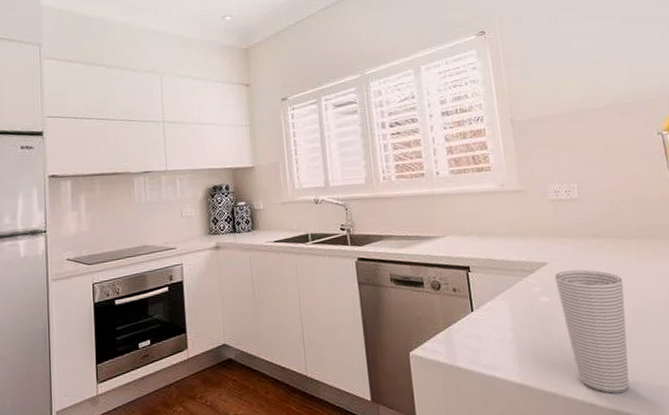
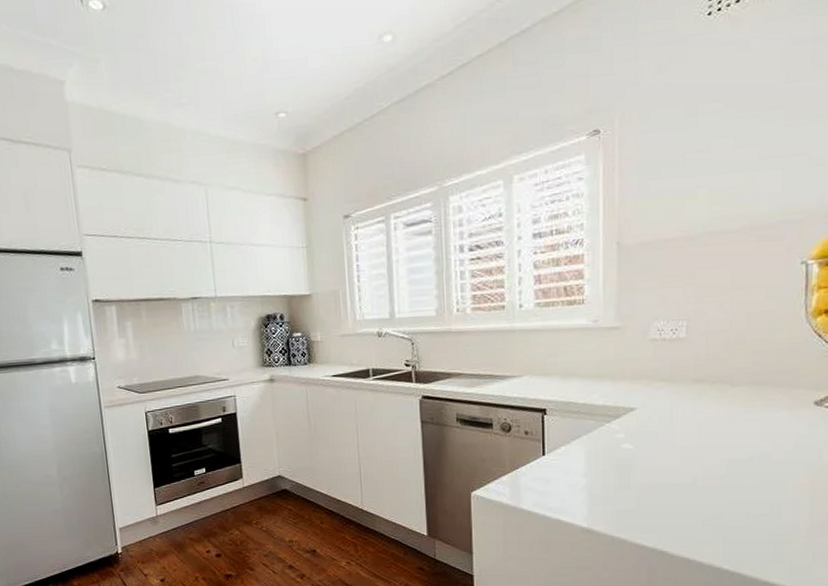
cup: present [554,270,629,393] -> none [642,417,722,542]

